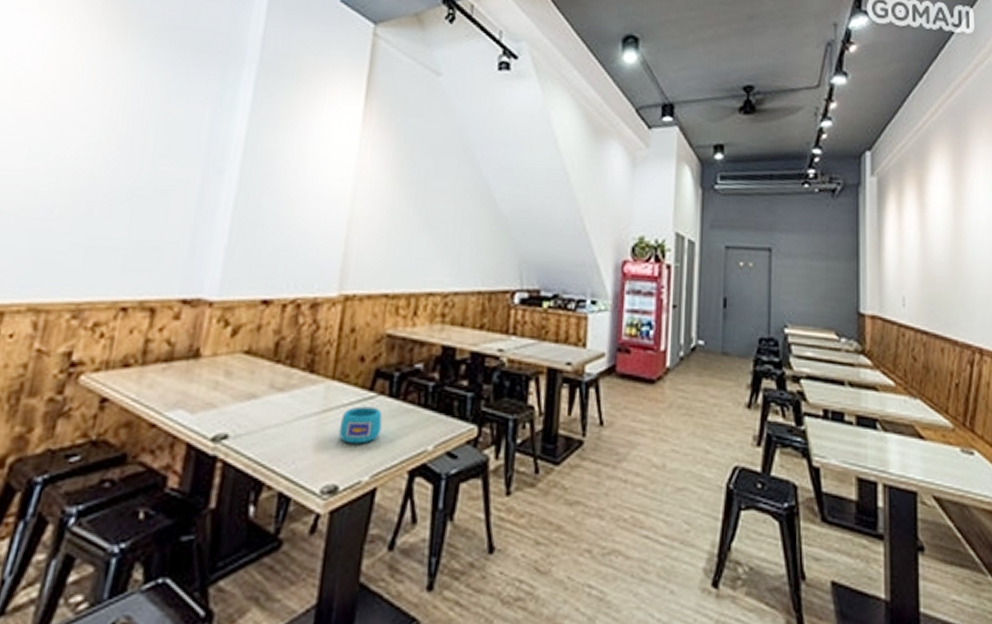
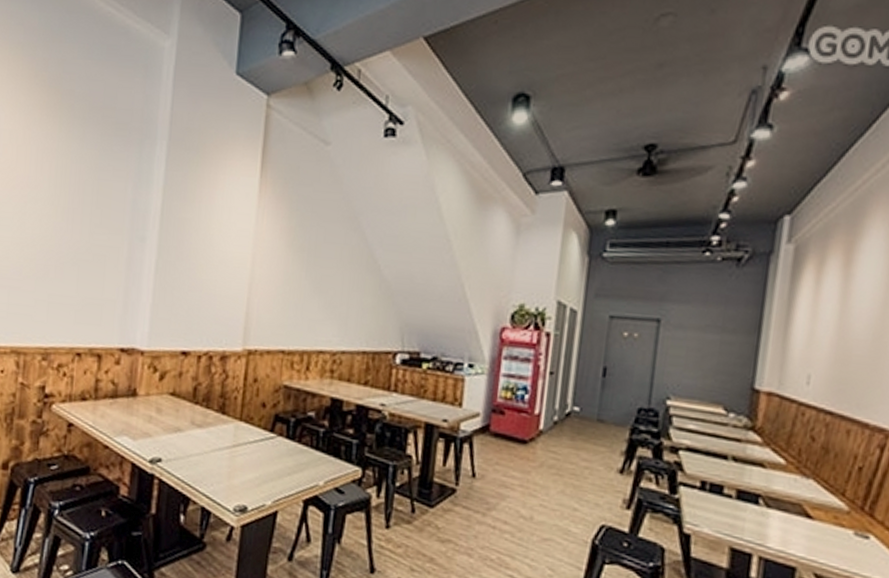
cup: present [338,406,383,444] -> none [246,444,282,475]

